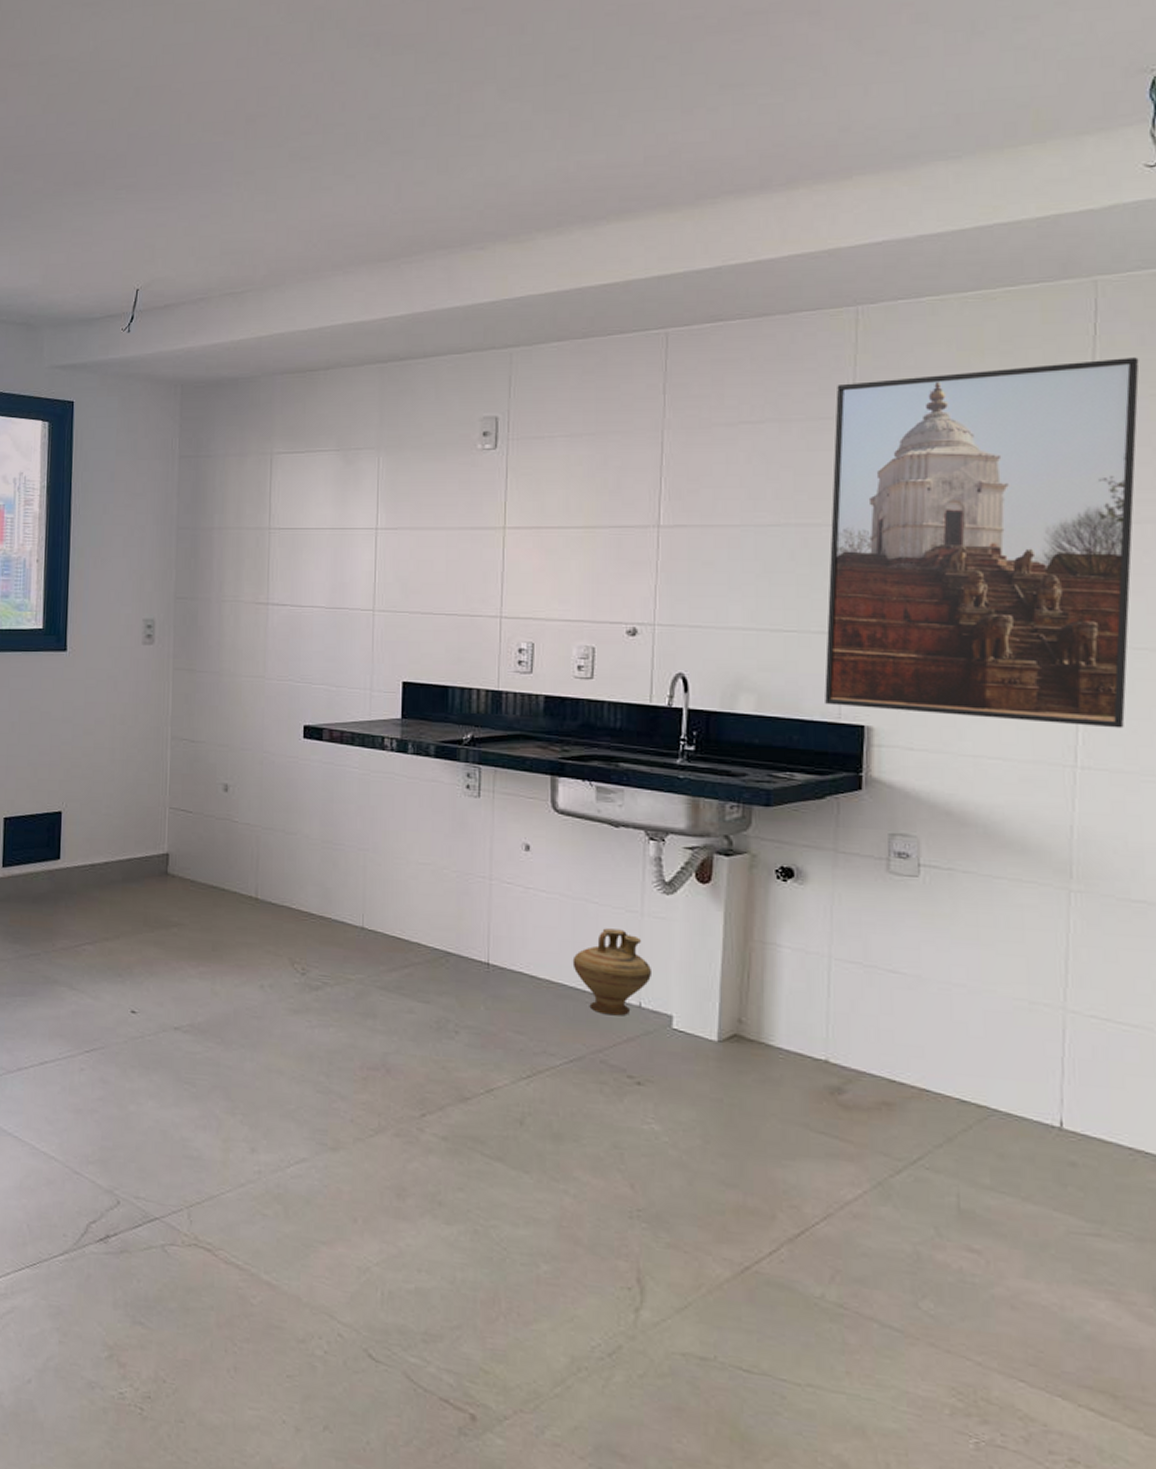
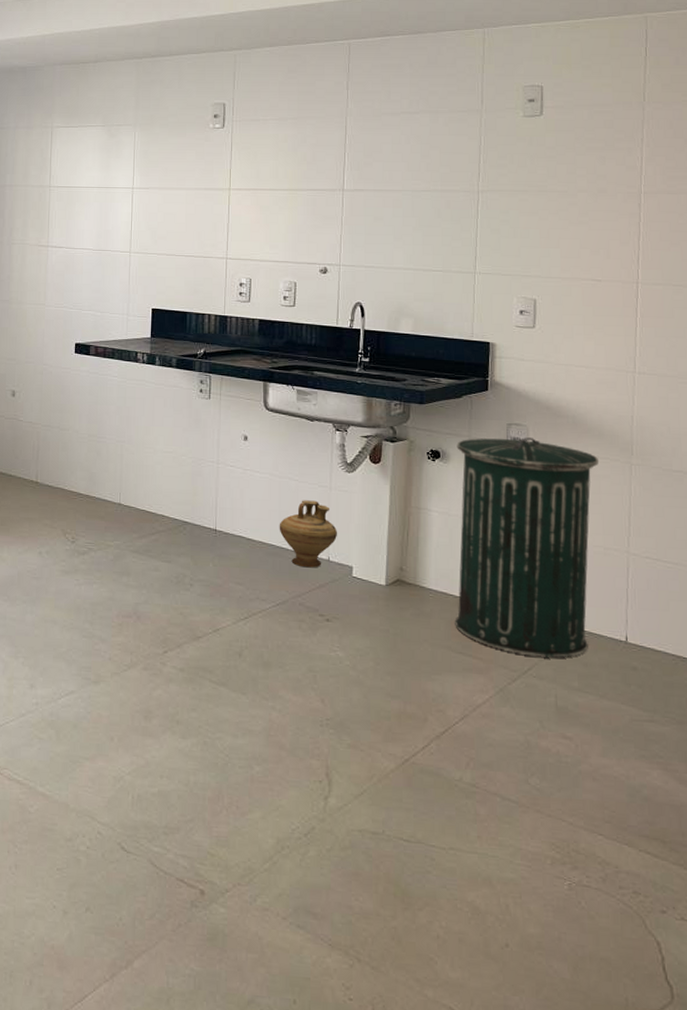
trash can: none [814,852,1023,1146] -> present [455,437,600,658]
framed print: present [825,357,1140,729] -> none [462,73,676,344]

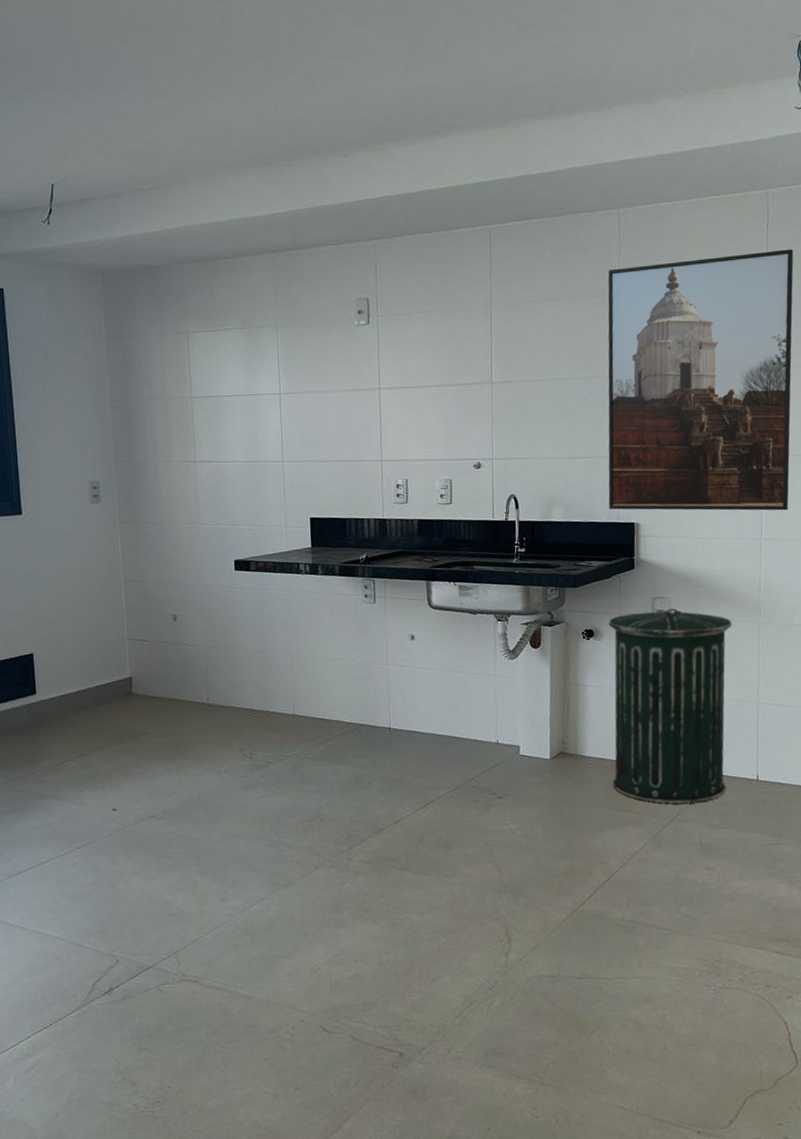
ceramic jug: present [279,500,338,568] -> none [449,689,505,753]
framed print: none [462,73,676,344] -> present [608,249,794,511]

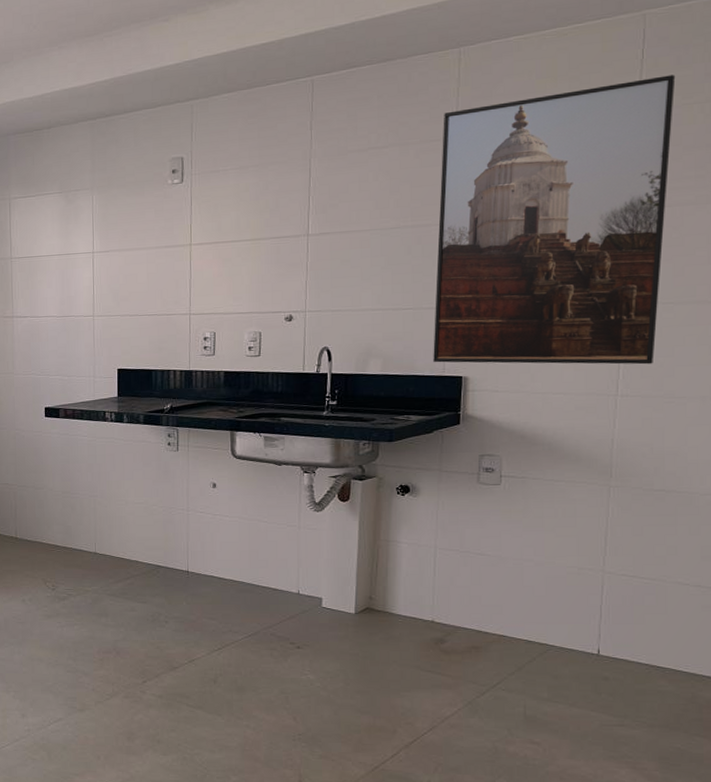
trash can: present [608,609,733,804] -> none [424,467,576,672]

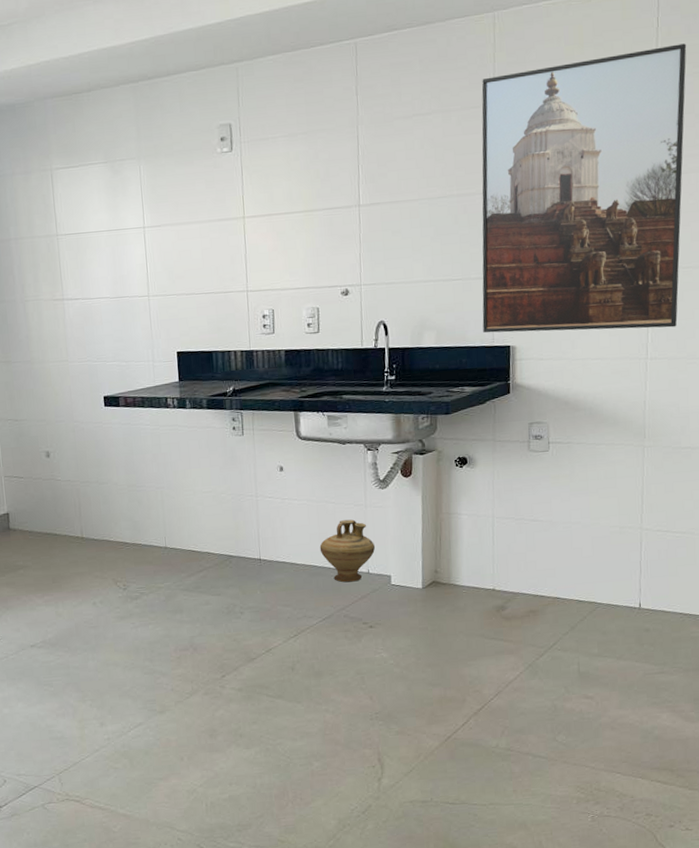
ceramic jug: none [249,539,307,601] -> present [319,519,376,583]

